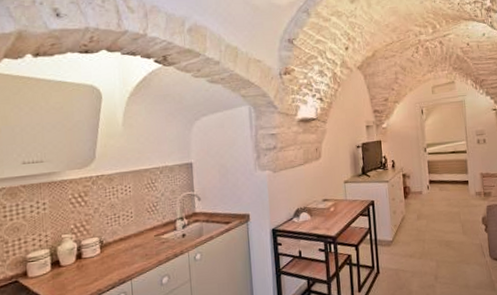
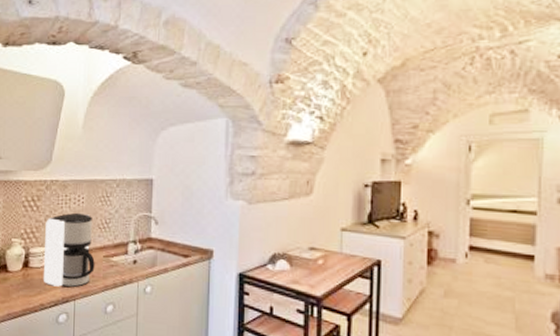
coffee maker: none [95,201,148,271] -> present [43,212,95,288]

